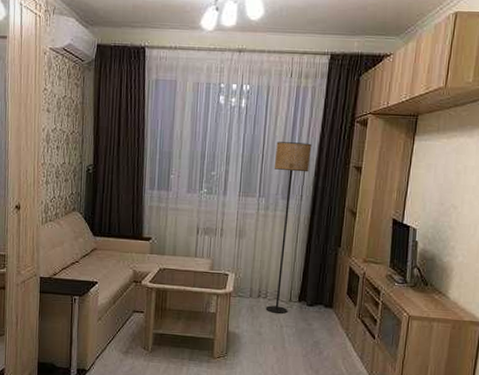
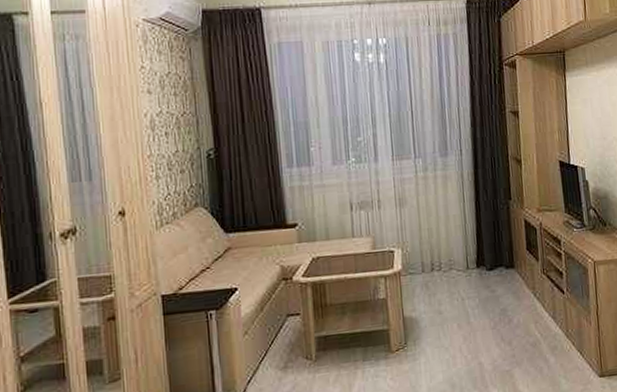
floor lamp: present [265,141,312,314] -> none [425,93,467,286]

